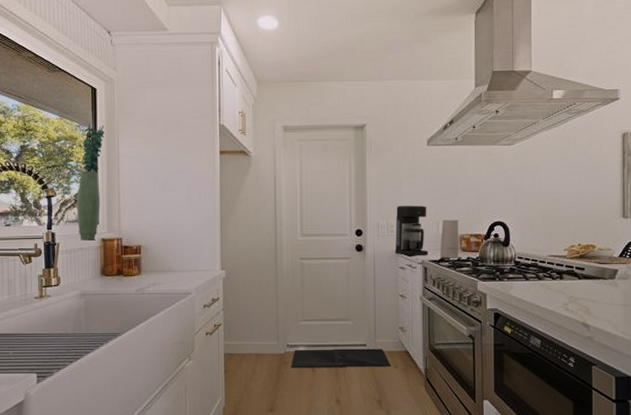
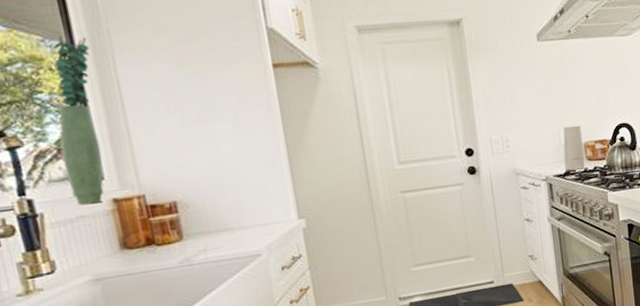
coffee maker: present [394,205,429,256] -> none [510,113,552,174]

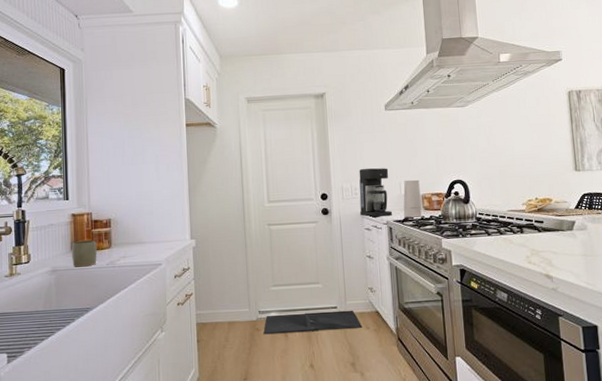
vase: present [52,36,104,205] -> none [46,103,74,217]
mug: none [120,232,164,272] -> present [71,240,97,267]
coffee maker: none [510,113,552,174] -> present [359,168,393,218]

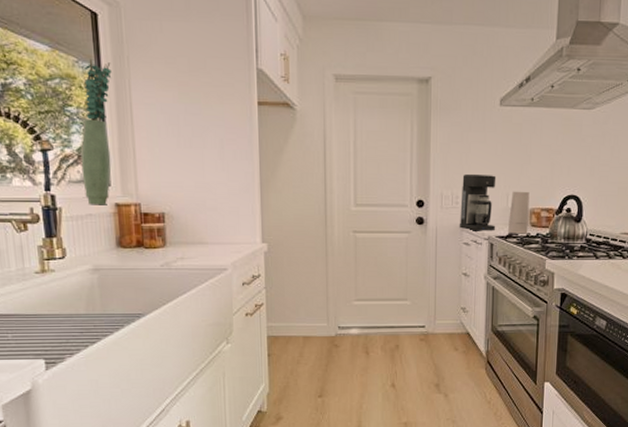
vase: none [46,103,74,217] -> present [80,59,112,205]
mug: present [71,240,97,267] -> none [116,236,149,267]
door mat: present [263,310,363,335] -> none [342,330,451,352]

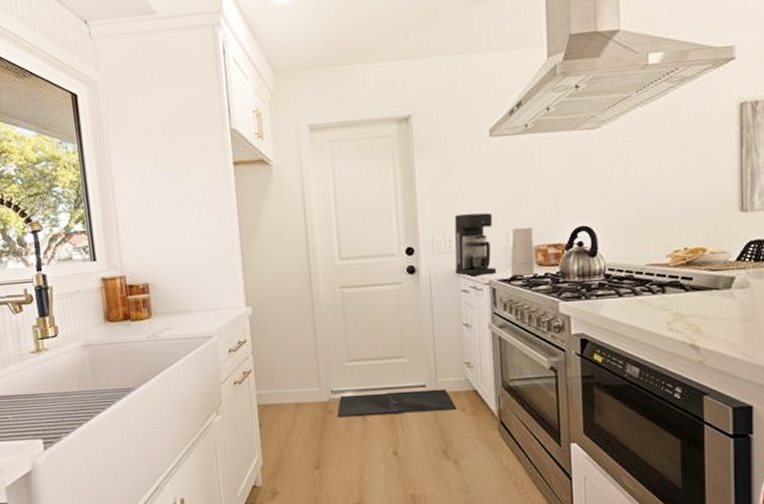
vase: present [80,59,112,205] -> none [67,139,97,282]
door mat: none [342,330,451,352] -> present [337,389,457,418]

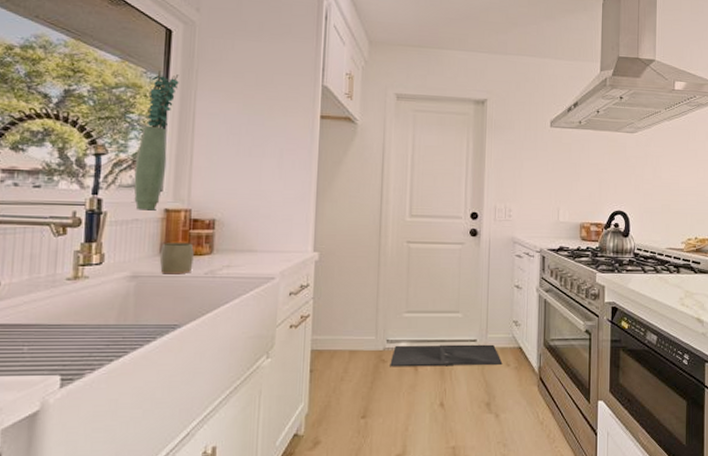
vase: none [67,139,97,282] -> present [133,71,179,211]
mug: none [104,309,136,341] -> present [159,243,194,275]
coffee maker: present [454,212,497,277] -> none [511,188,548,244]
canister: present [511,227,535,276] -> none [559,206,579,247]

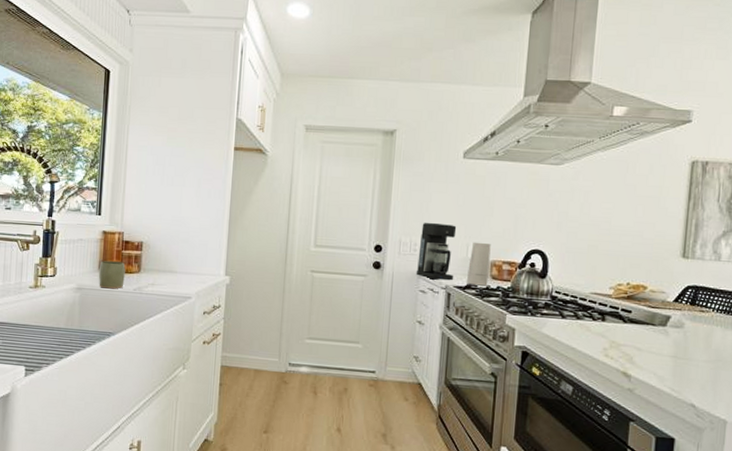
vase: present [133,71,179,211] -> none [79,107,115,232]
door mat: present [390,344,503,367] -> none [291,369,401,398]
coffee maker: none [511,188,548,244] -> present [416,222,457,281]
canister: none [559,206,579,247] -> present [467,242,491,286]

